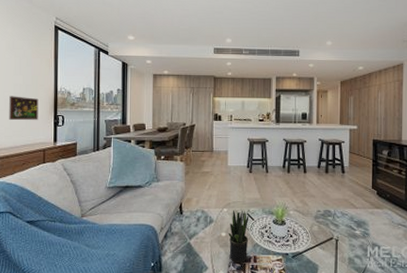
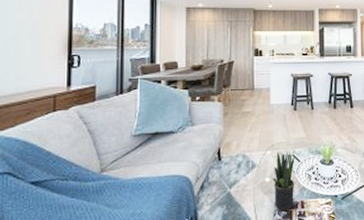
wall art: present [9,96,39,121] -> none [10,34,49,63]

